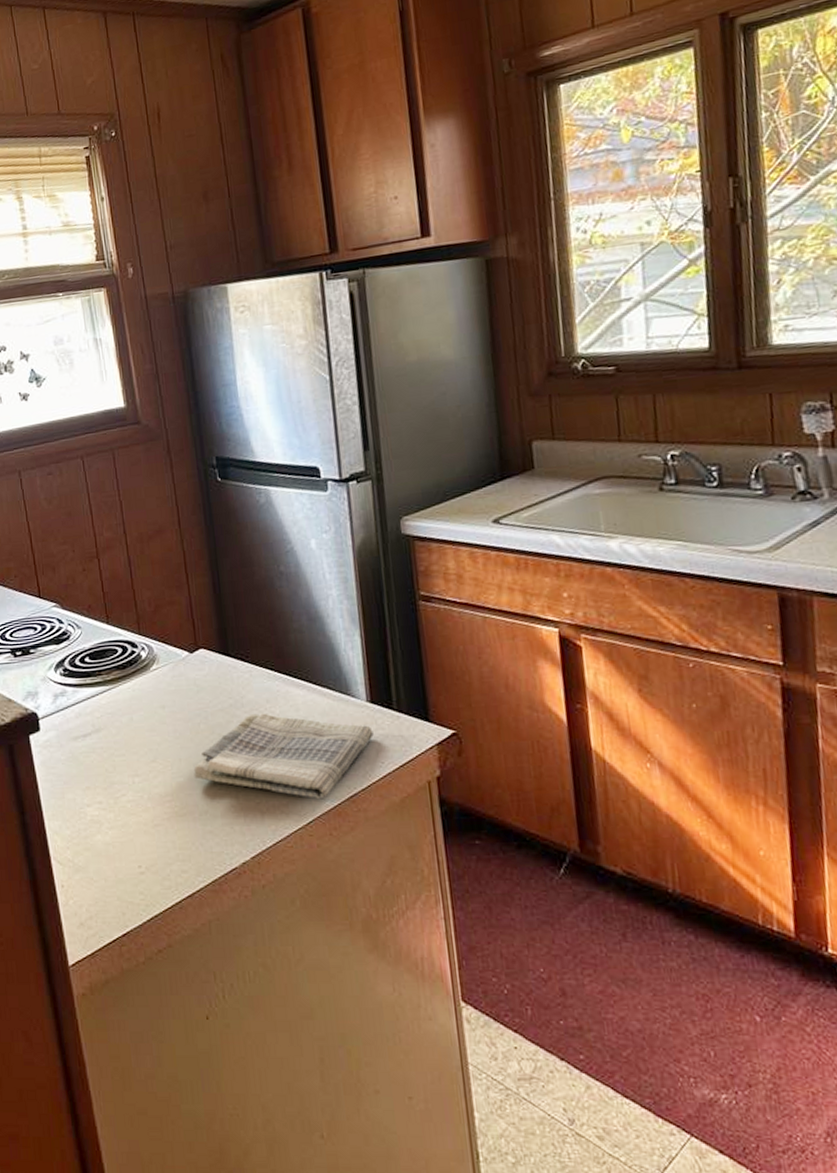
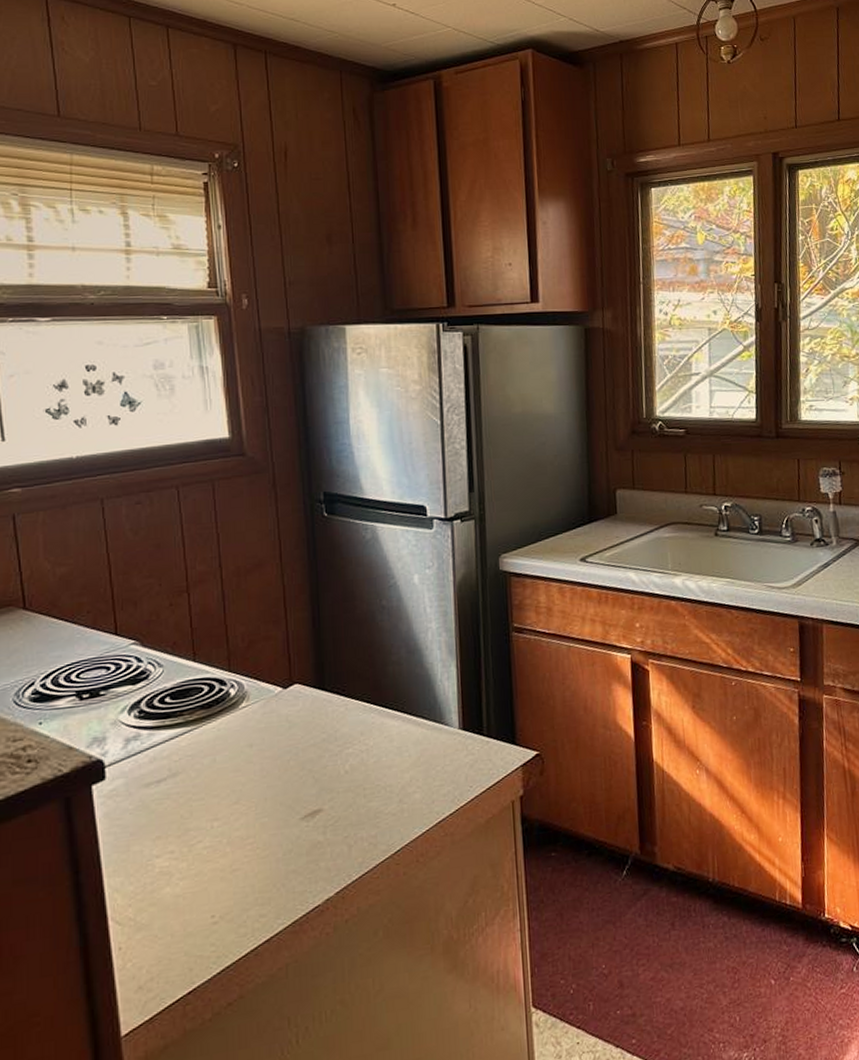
dish towel: present [193,713,374,800] -> none [279,745,464,828]

